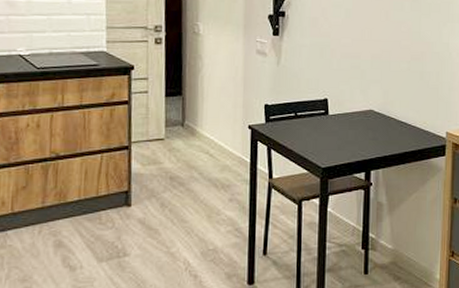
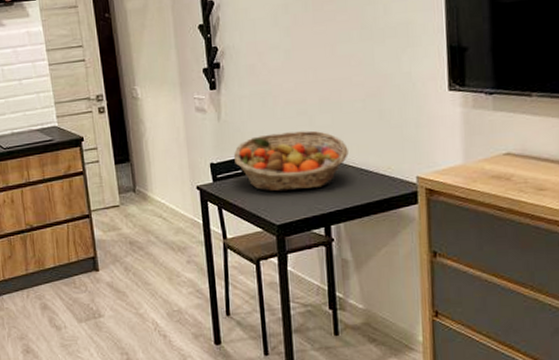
fruit basket: none [288,82,392,137] -> present [233,130,349,192]

